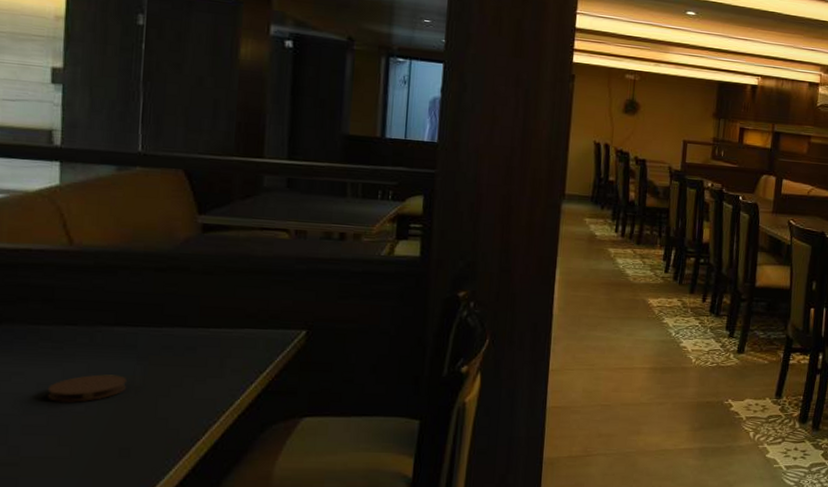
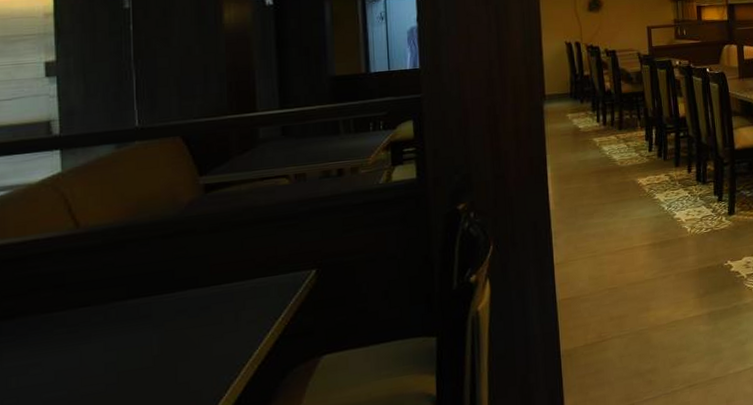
coaster: present [47,374,128,403] -> none [66,347,146,386]

